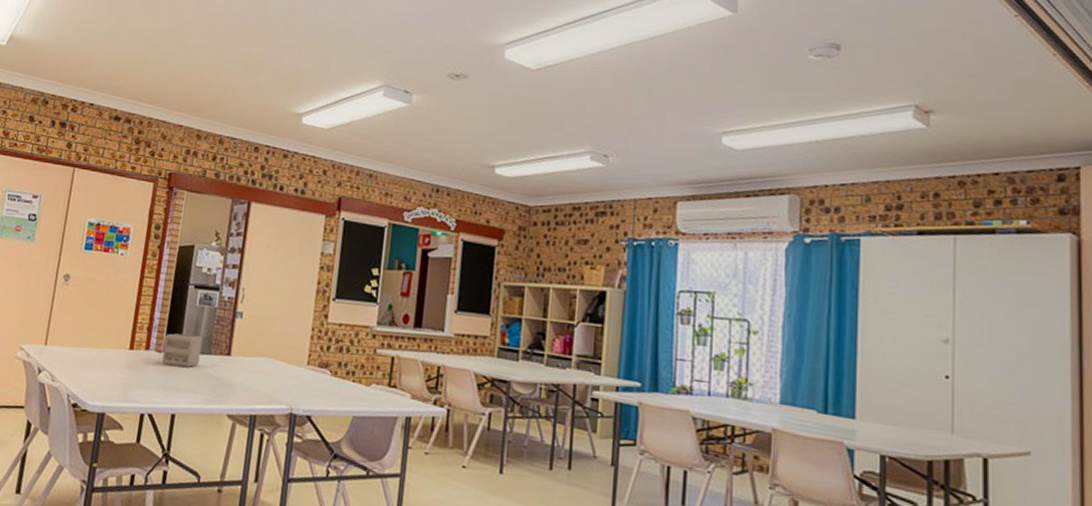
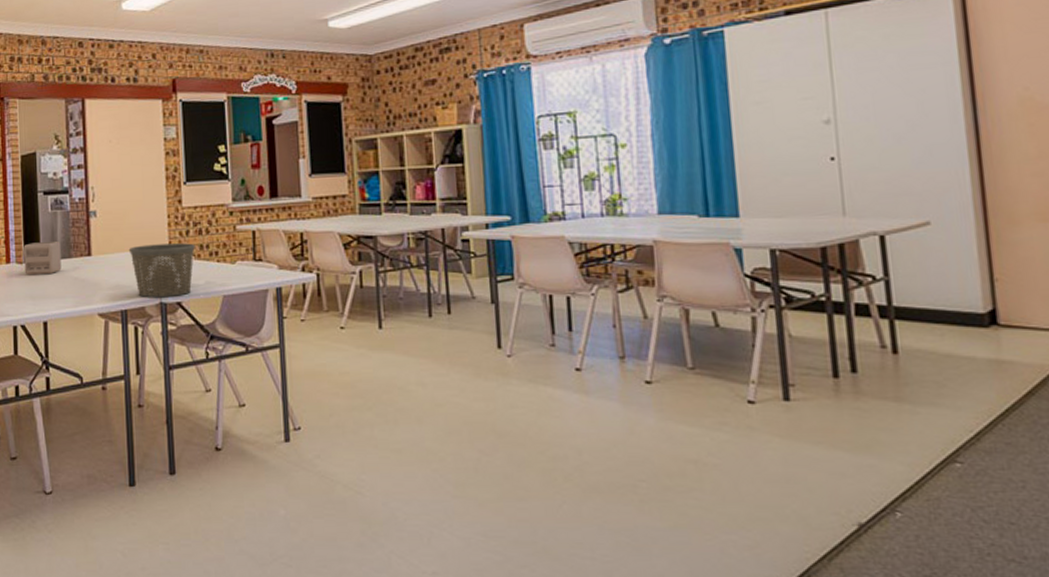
basket: none [268,353,334,410] -> present [128,243,195,298]

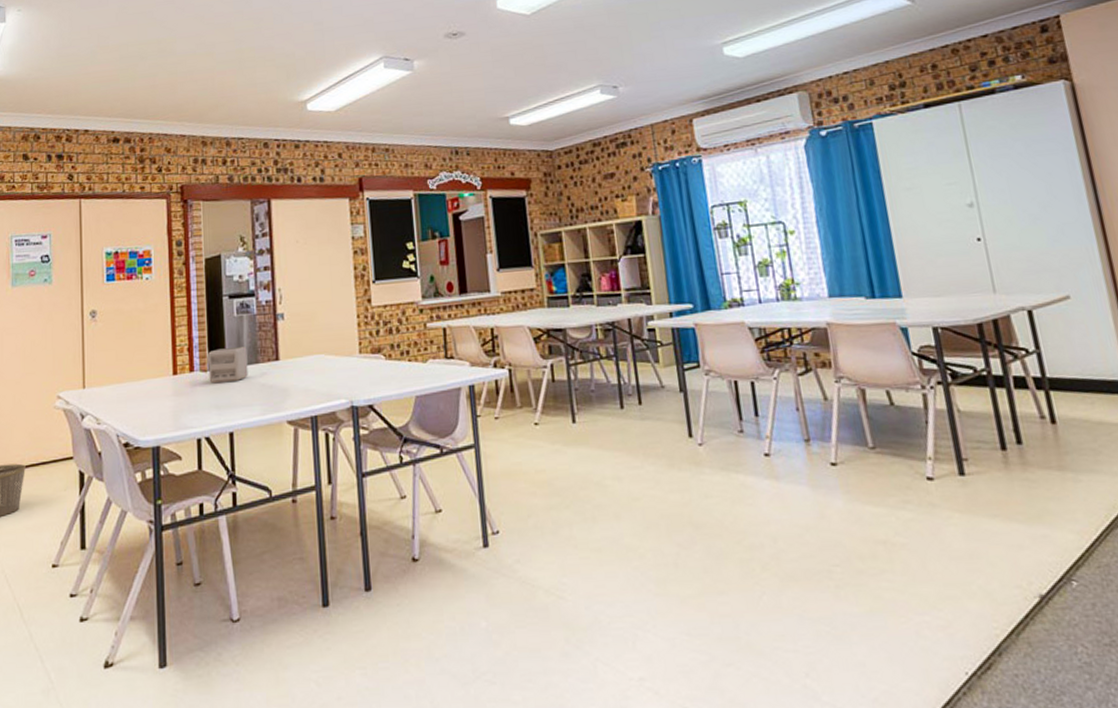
basket: present [128,243,195,298] -> none [317,343,386,402]

